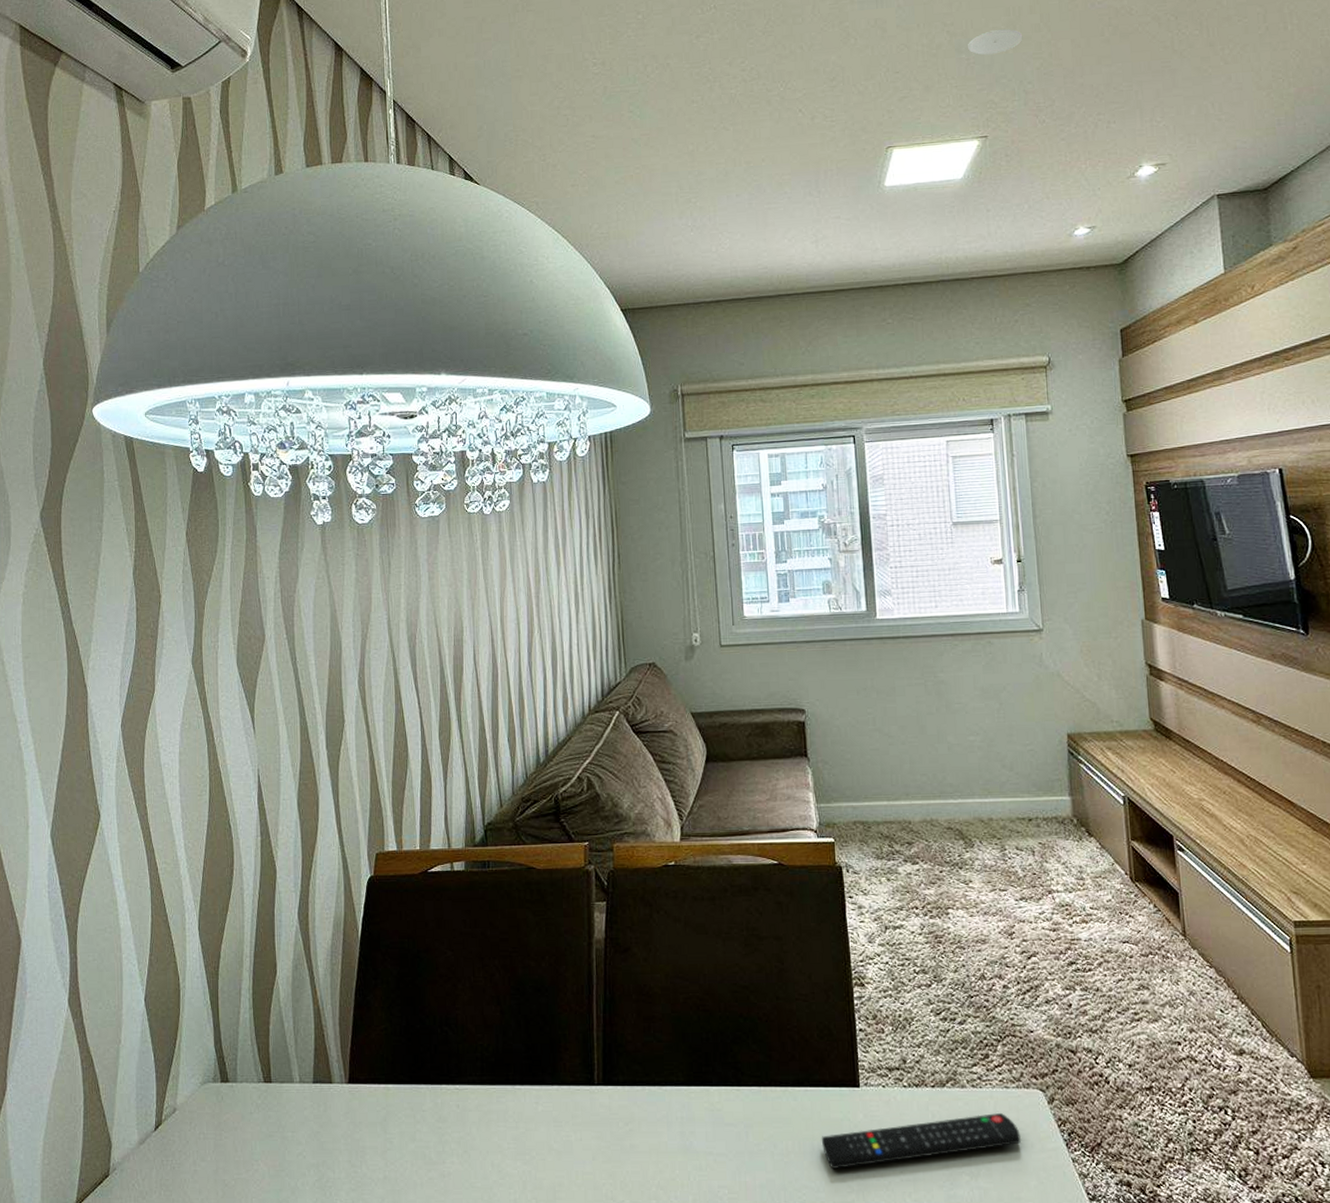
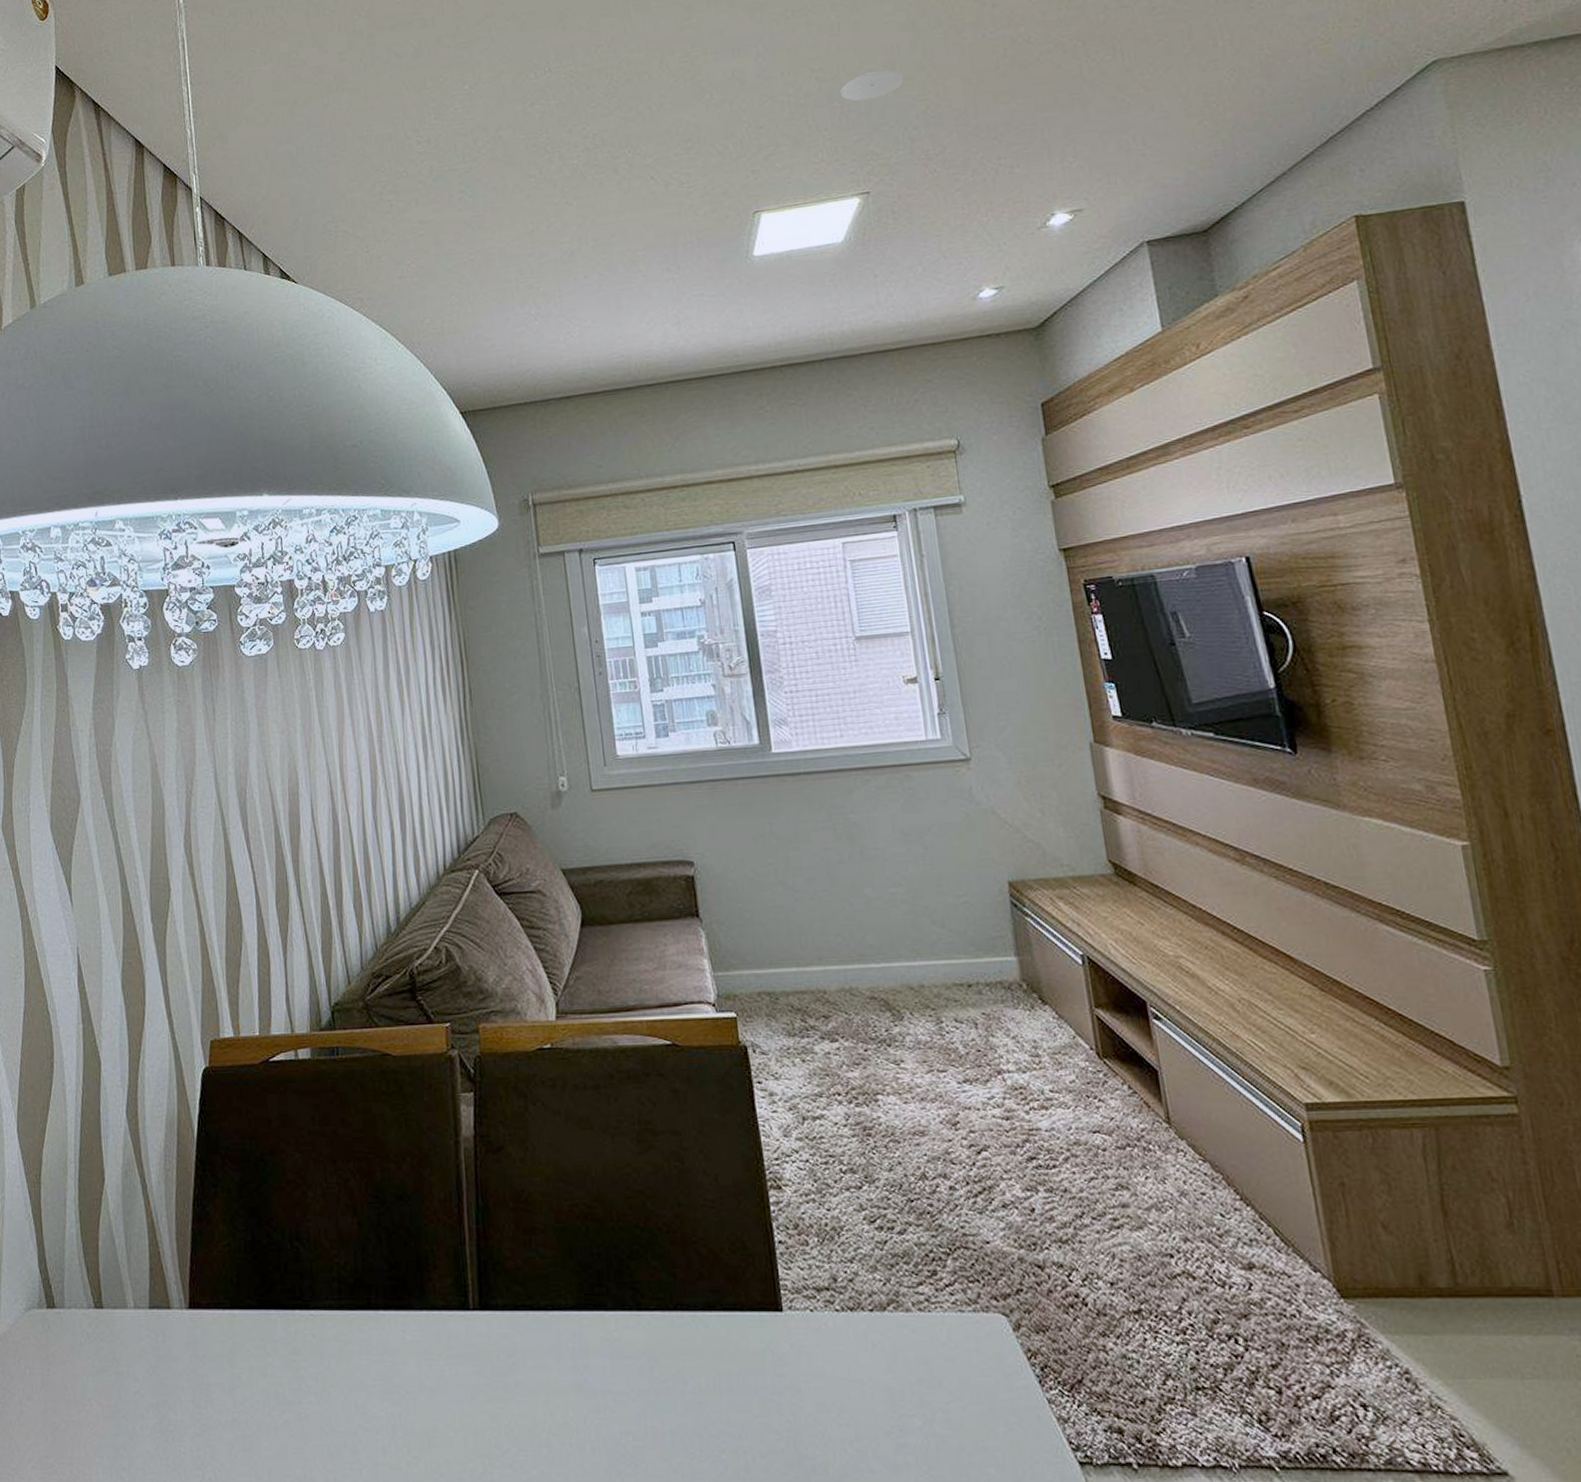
remote control: present [821,1113,1022,1169] -> none [739,1343,984,1411]

